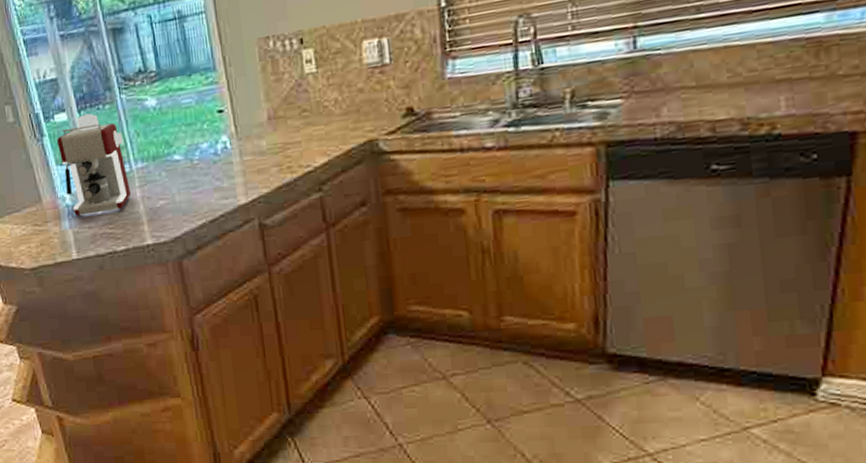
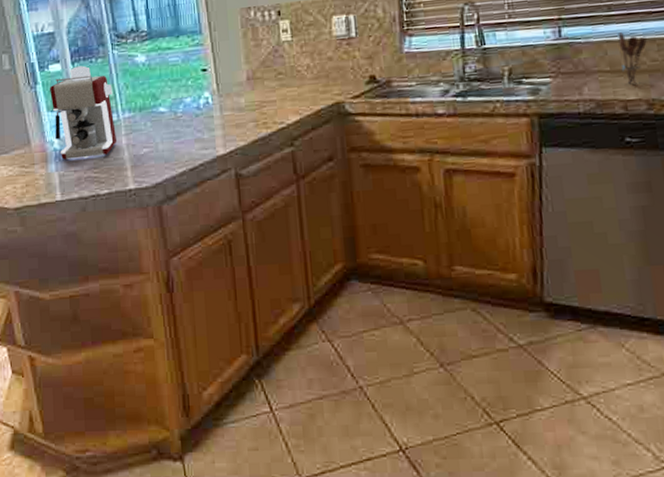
utensil holder: none [708,38,744,102] -> present [618,32,647,85]

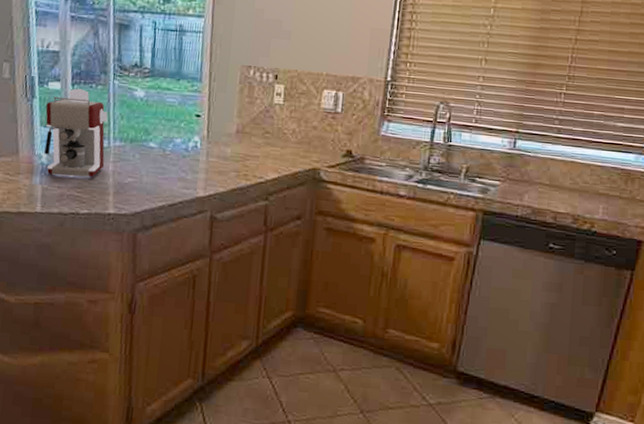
utensil holder: present [618,32,647,85] -> none [559,153,583,200]

